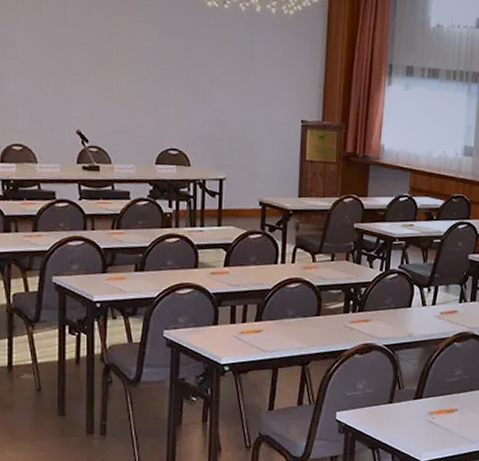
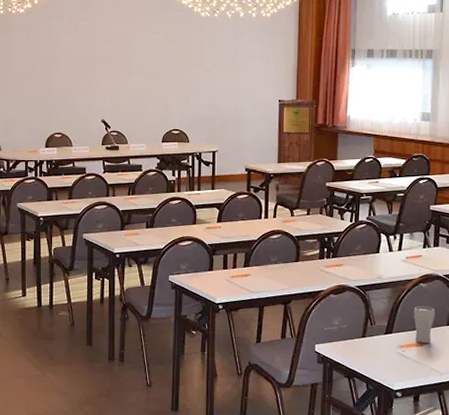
drinking glass: none [445,368,469,409] -> present [413,306,435,343]

